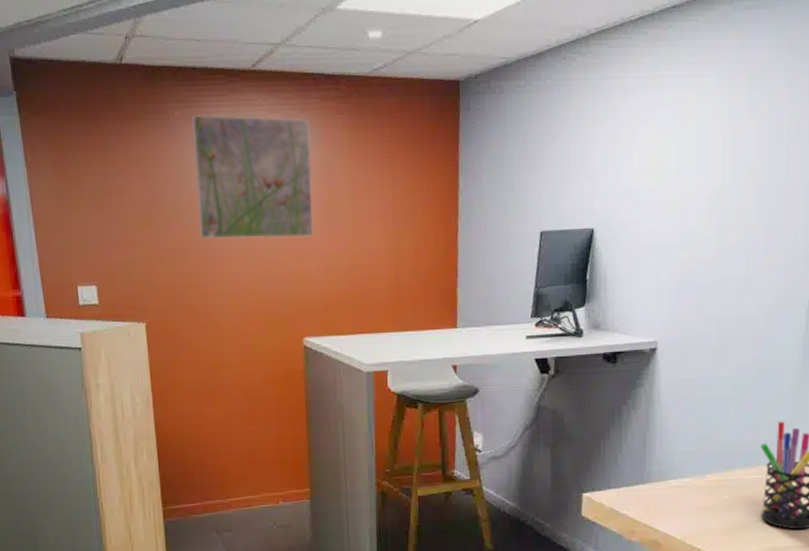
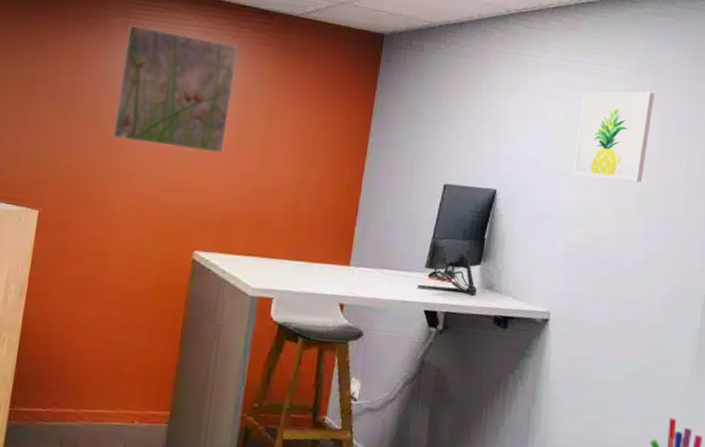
wall art: none [670,97,750,200] -> present [573,91,655,183]

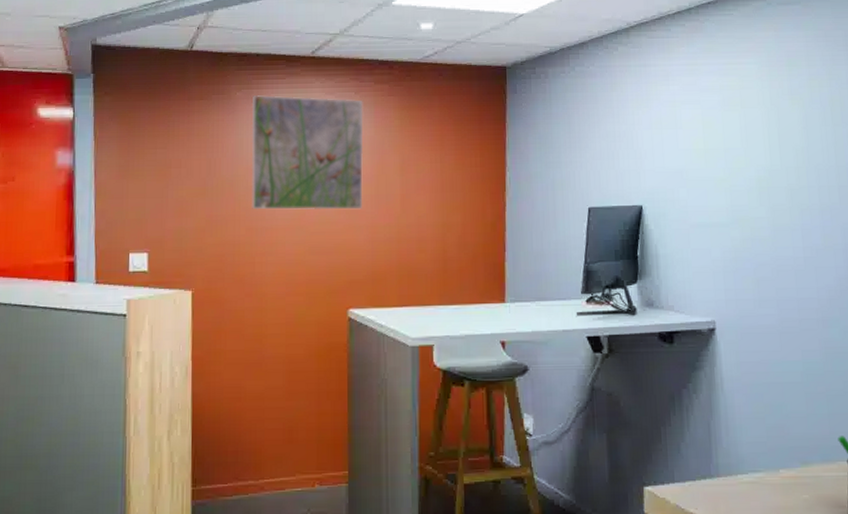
wall art: present [573,91,655,183] -> none [717,84,792,179]

